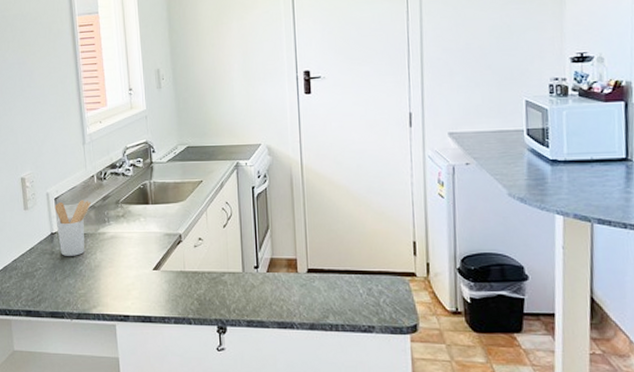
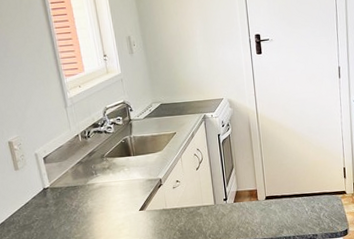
utensil holder: present [54,200,91,256] -> none [44,157,78,207]

